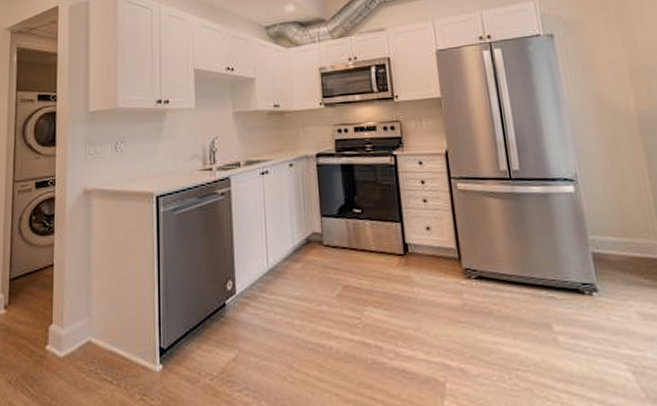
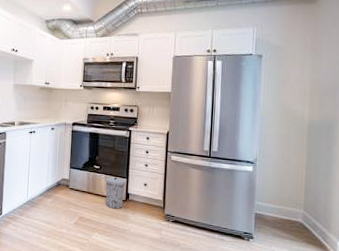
trash can: none [371,222,402,268] -> present [105,177,126,209]

